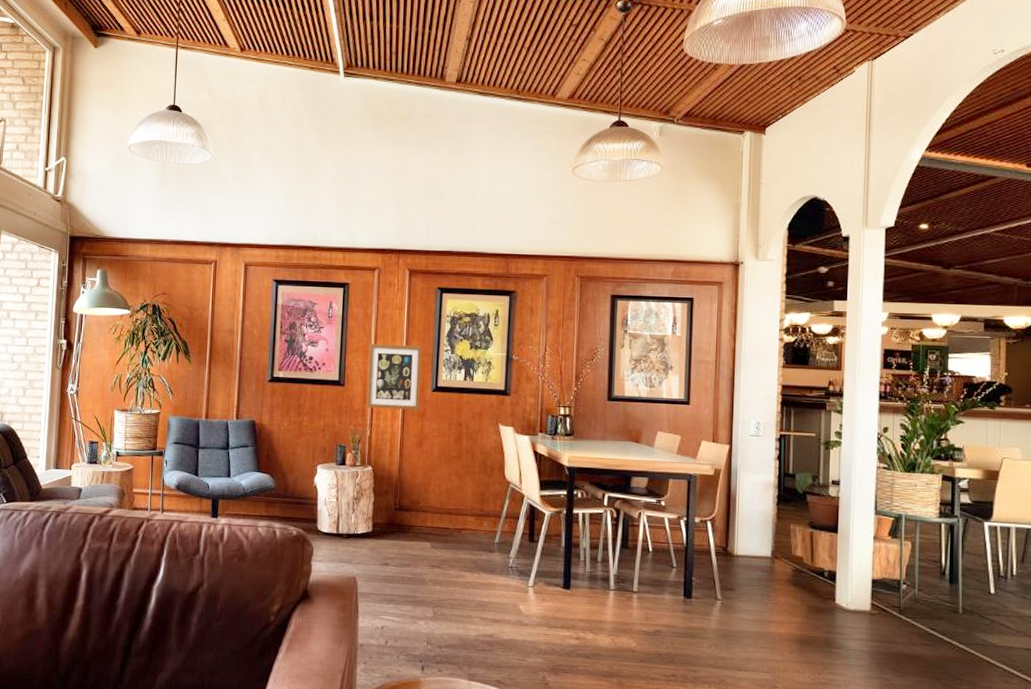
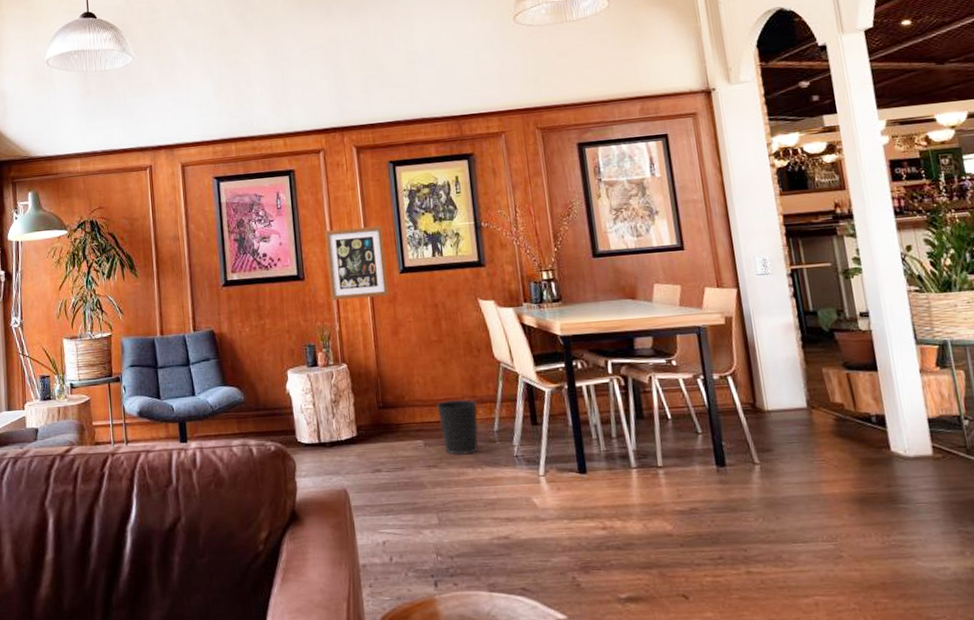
wastebasket: none [447,511,483,560] -> present [437,400,479,455]

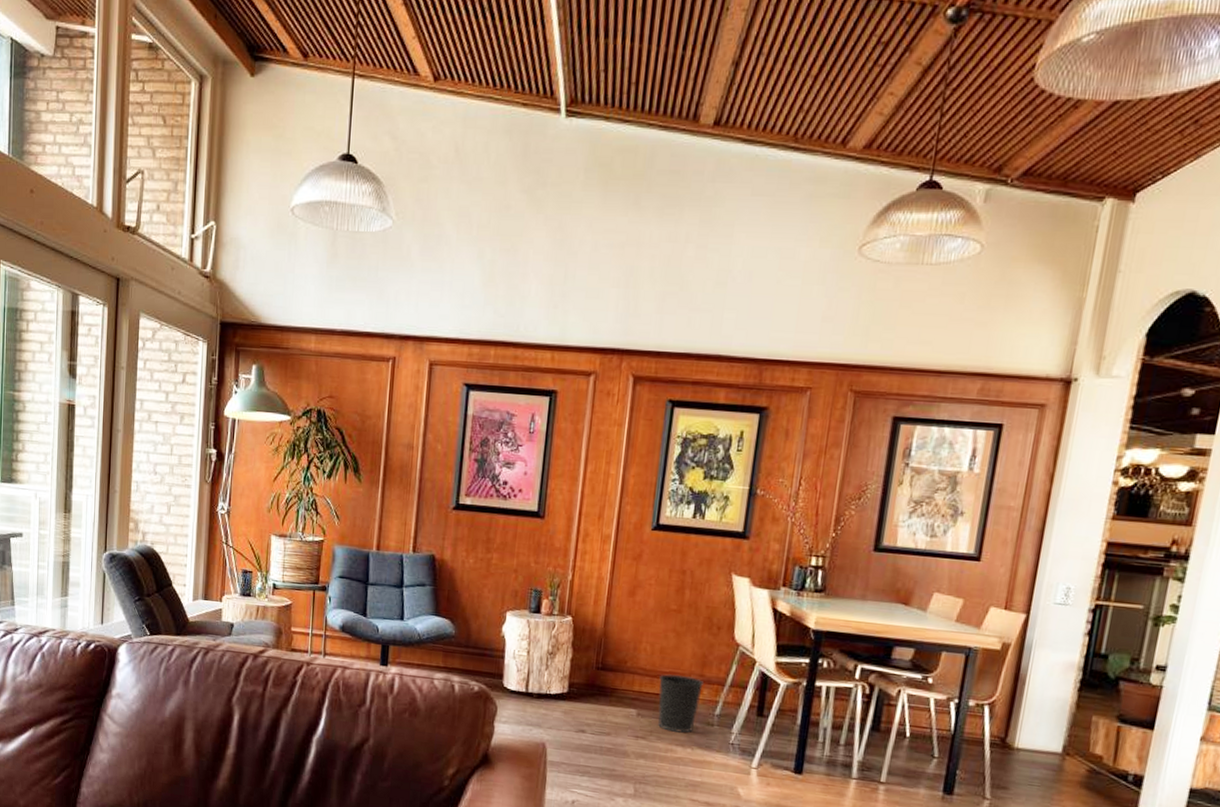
wall art: present [324,226,389,301] -> none [569,468,643,552]

